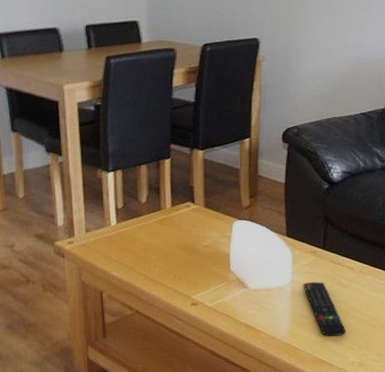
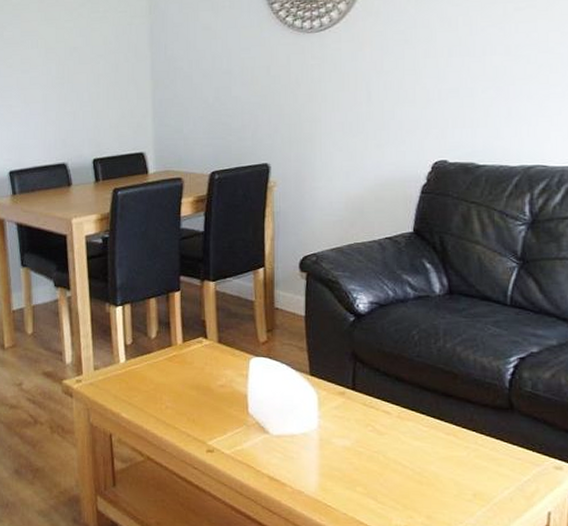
remote control: present [303,281,346,337] -> none [332,427,386,494]

